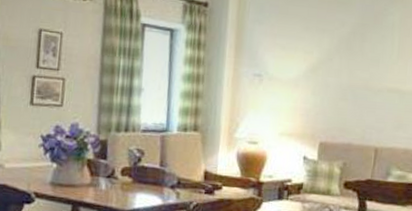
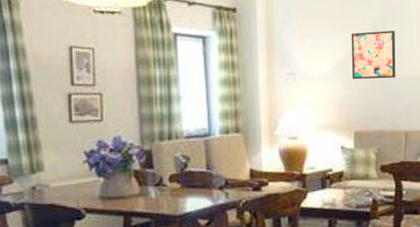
wall art: none [322,37,374,89] -> present [351,30,396,80]

